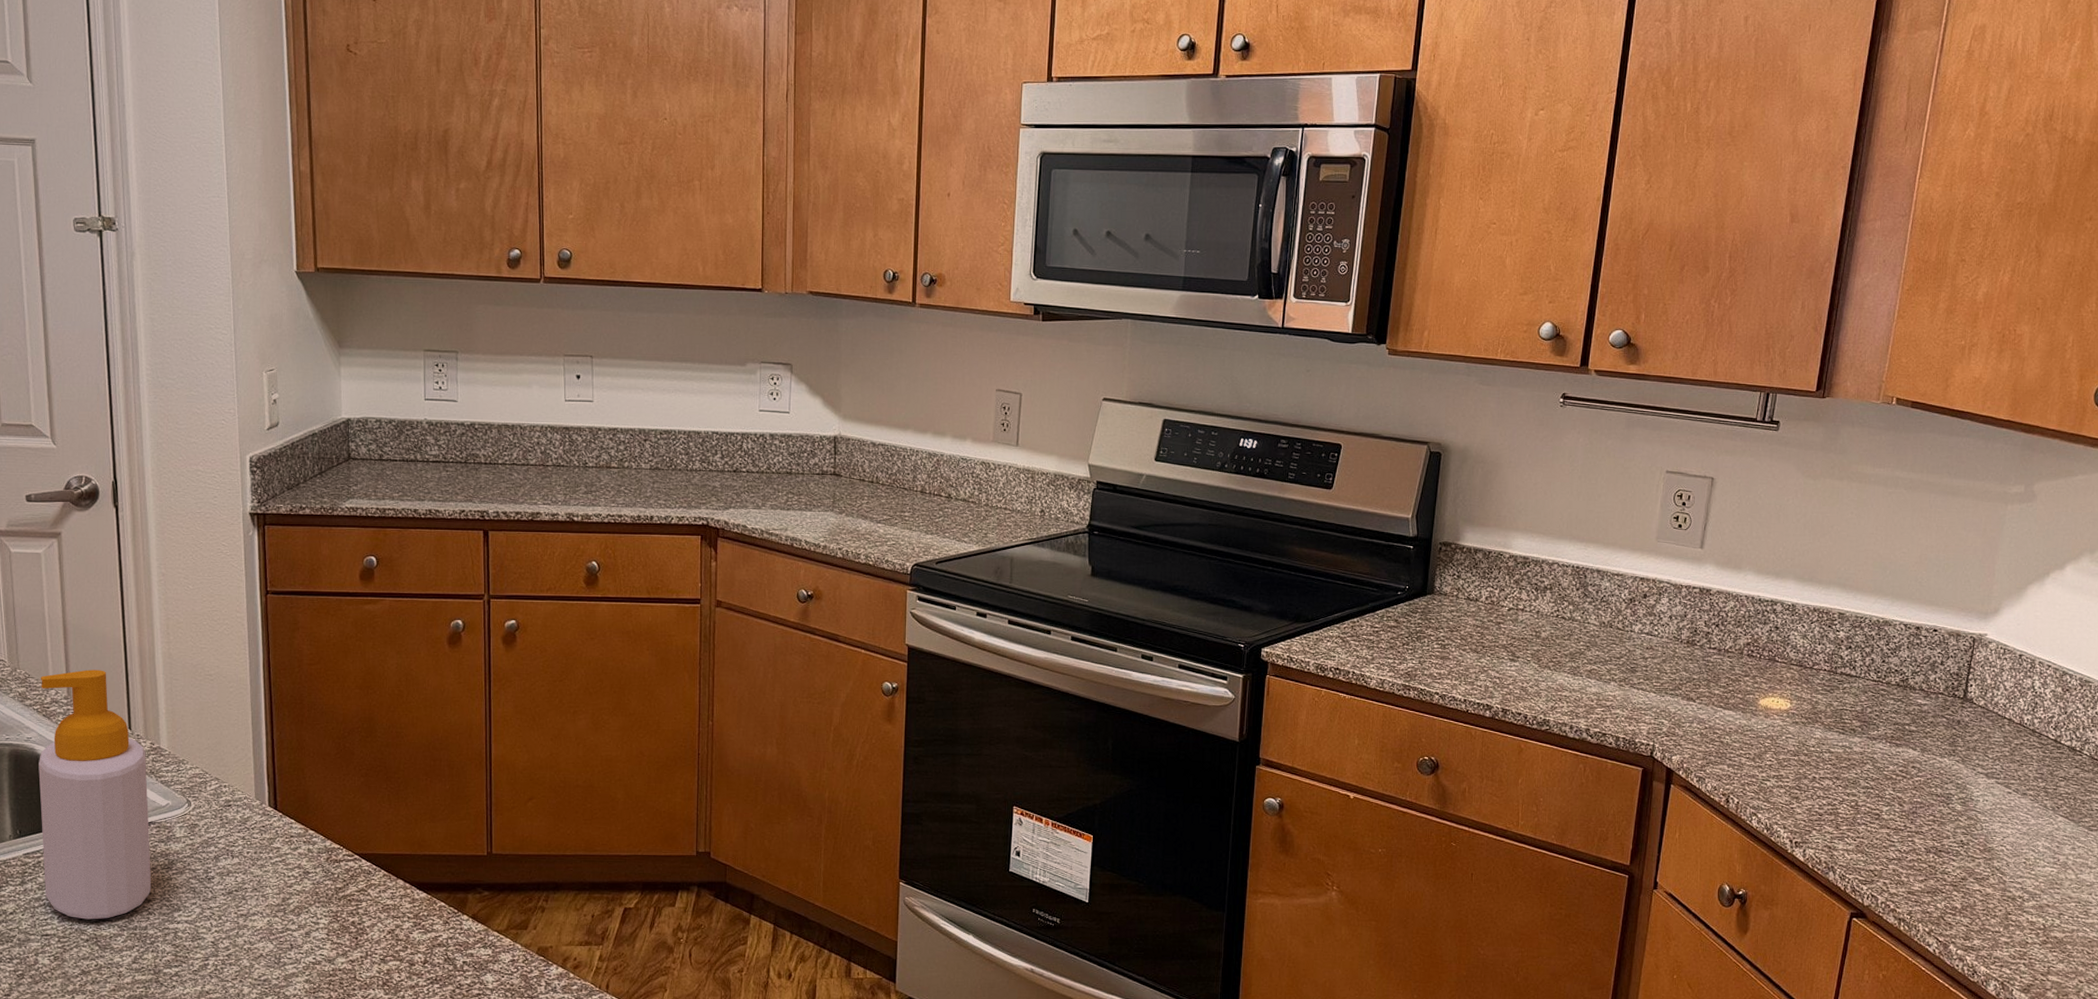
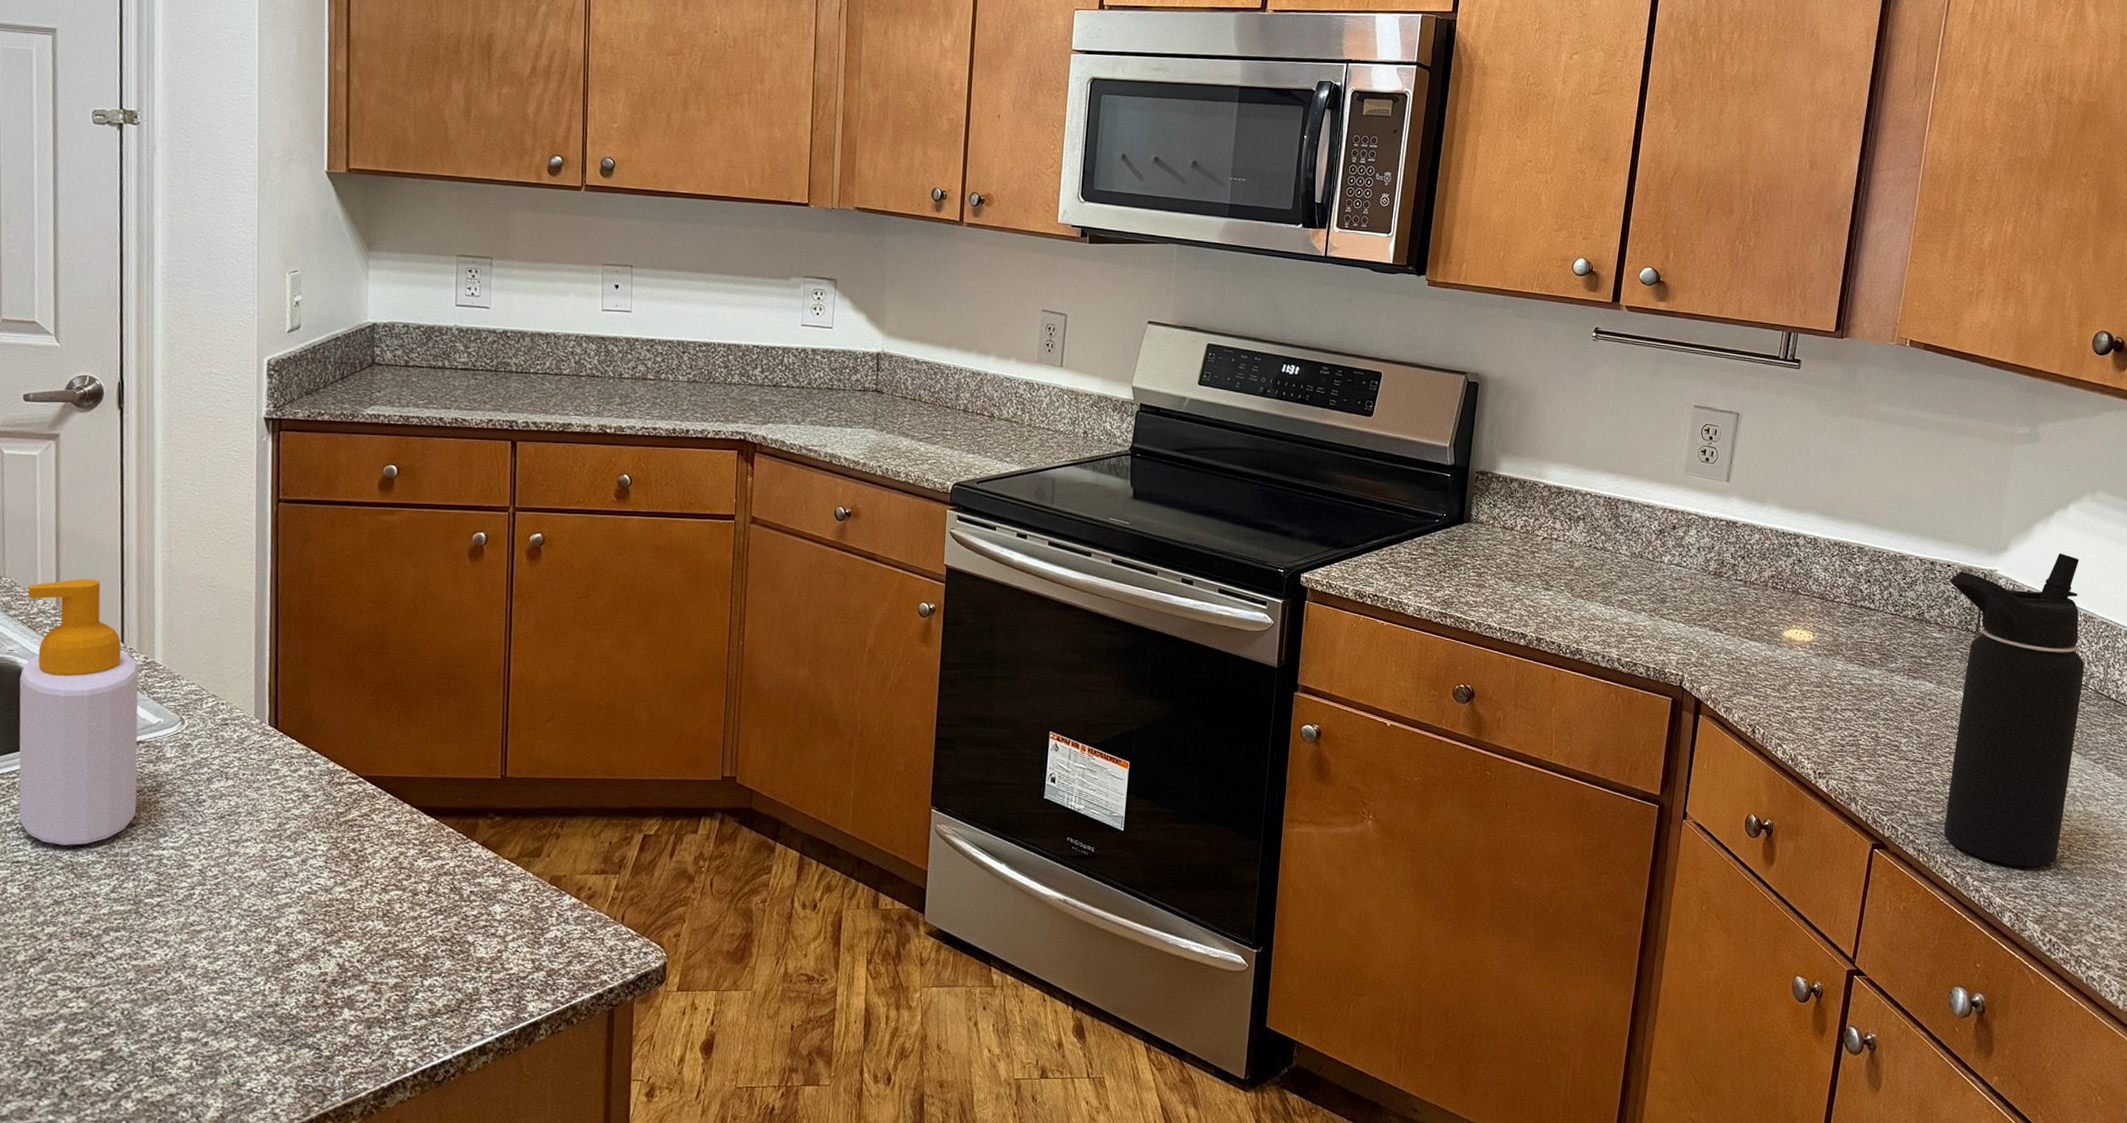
water bottle: none [1926,615,2079,935] -> present [1944,553,2084,866]

